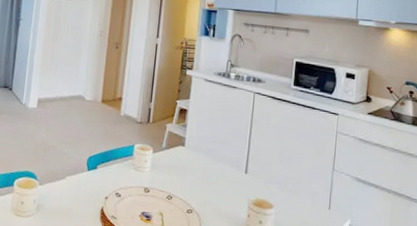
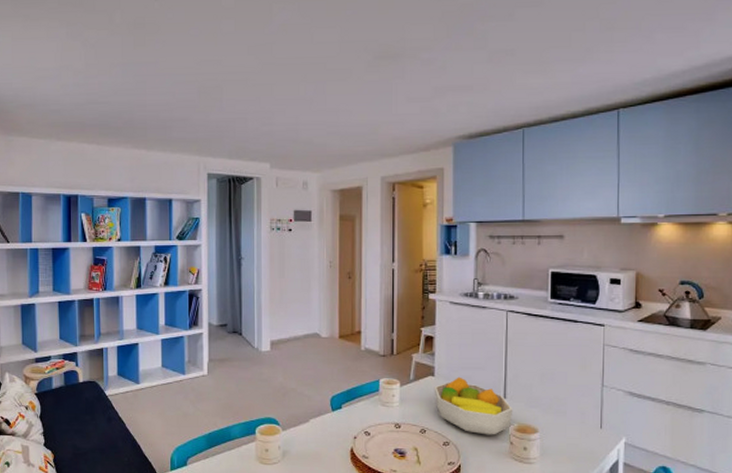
fruit bowl: none [183,149,253,207] -> present [434,377,513,435]

